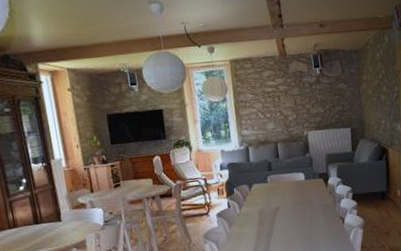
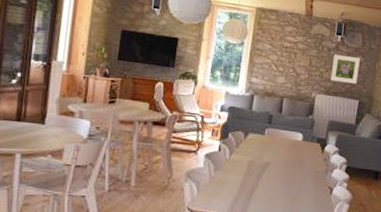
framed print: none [316,86,345,115] -> present [330,54,360,84]

